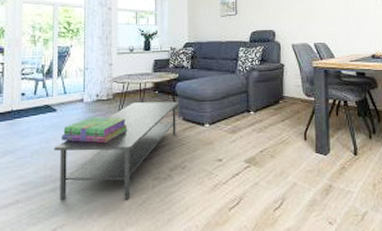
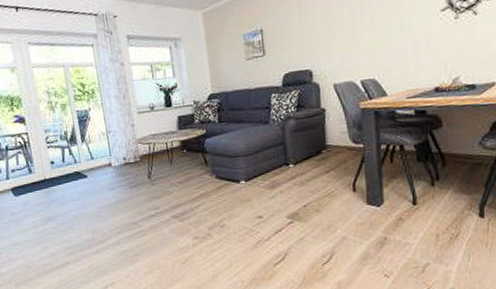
coffee table: present [54,101,178,200] -> none [91,159,211,261]
stack of books: present [61,116,128,143] -> none [96,179,161,206]

